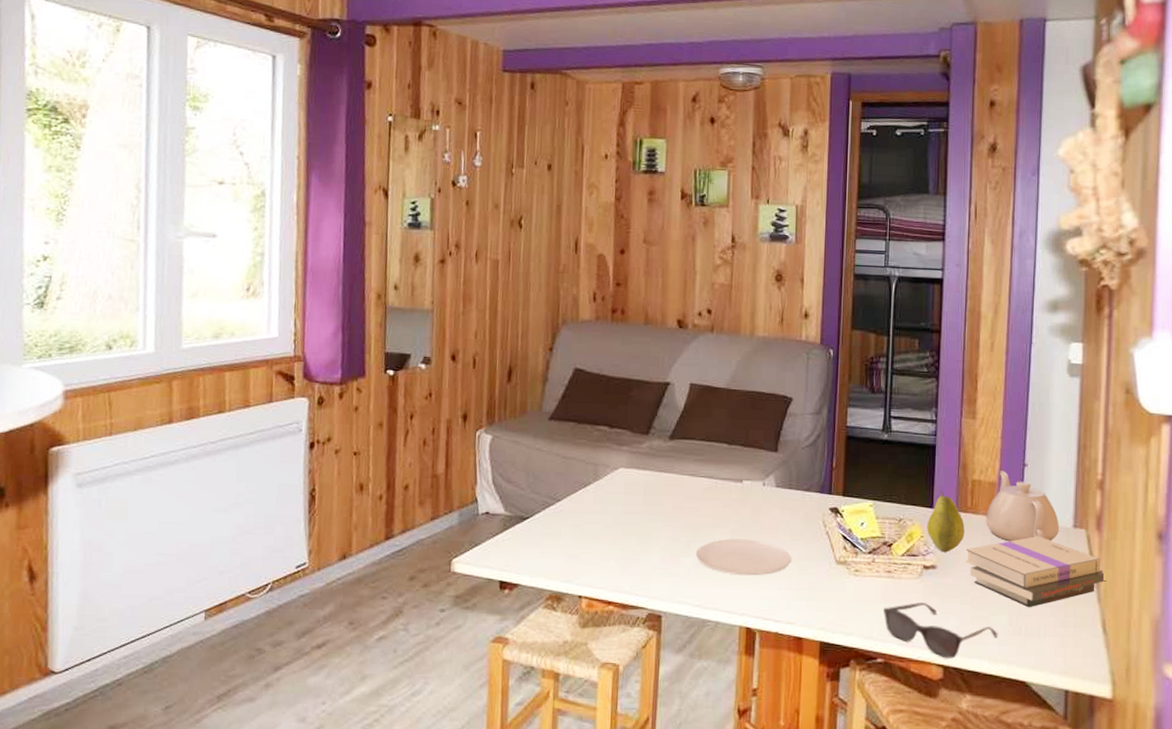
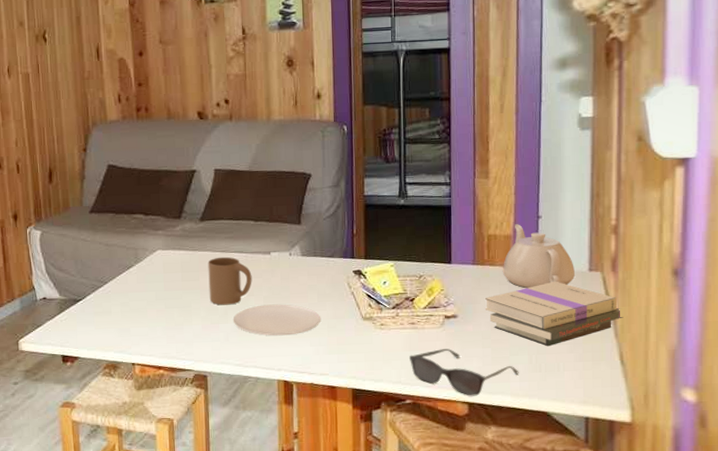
cup: none [672,481,721,536] -> present [208,256,252,305]
fruit: present [927,491,965,552] -> none [446,247,483,303]

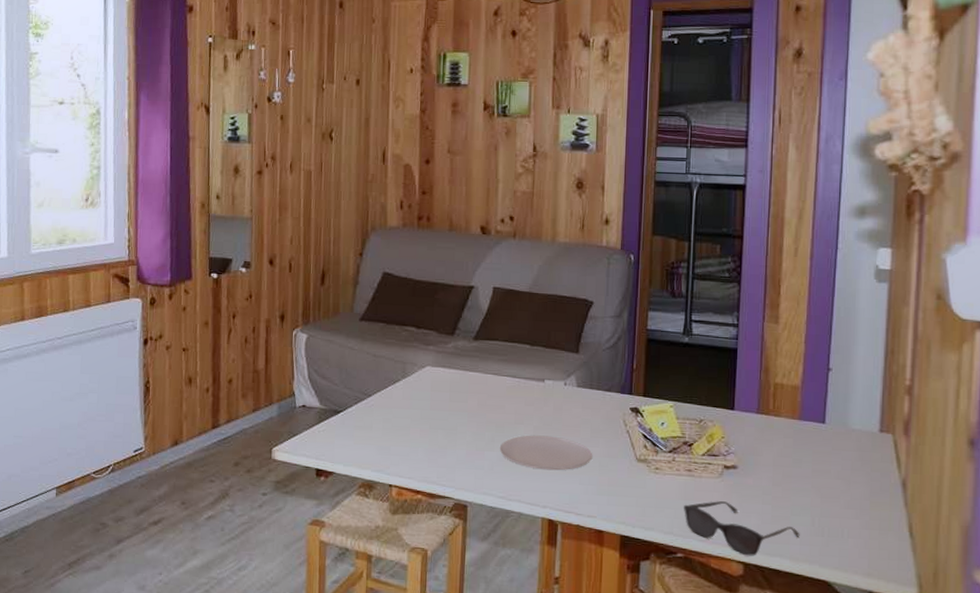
cup: present [208,256,252,305] -> none [476,379,524,432]
books: present [485,281,622,347] -> none [767,439,913,510]
teapot: present [502,224,575,289] -> none [787,375,864,445]

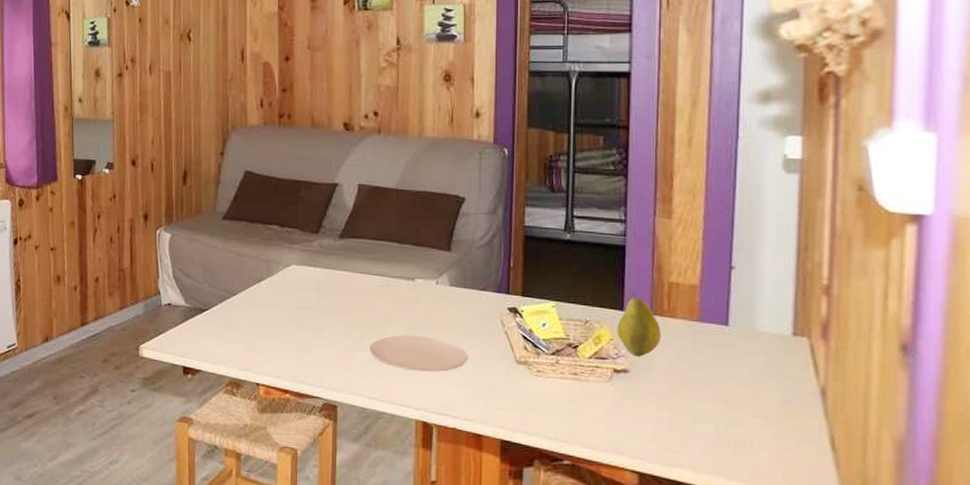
sunglasses: present [684,501,800,556] -> none [570,406,702,466]
fruit: none [728,393,767,453] -> present [617,293,661,357]

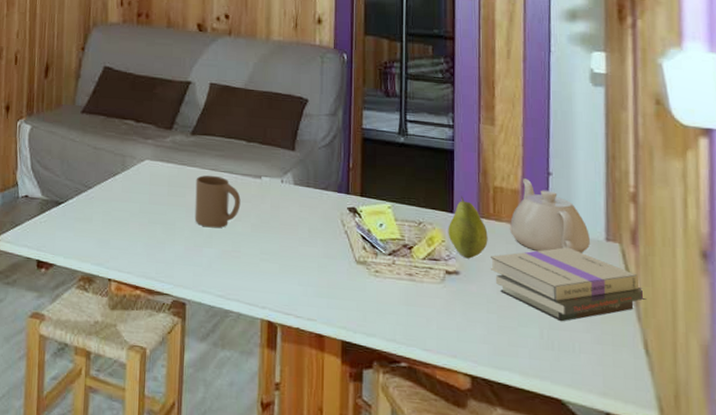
cup: none [344,278,393,332] -> present [194,175,241,228]
plate: present [369,335,469,372] -> none [217,232,312,271]
books: none [662,342,834,419] -> present [490,247,645,322]
teapot: none [685,273,775,349] -> present [509,178,590,253]

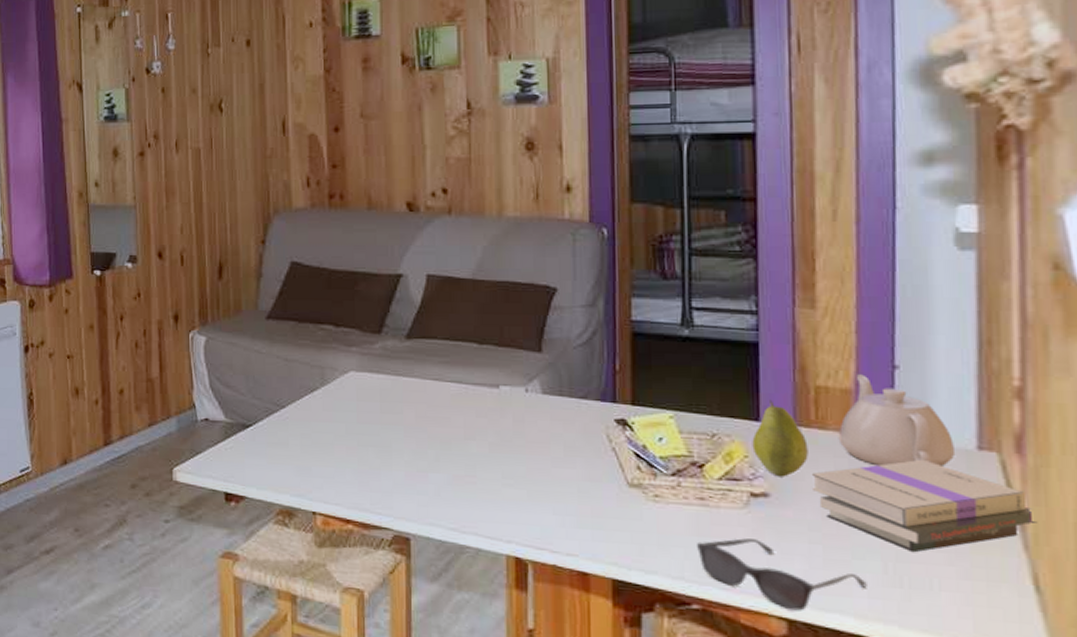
cup: present [194,175,241,228] -> none [415,386,474,450]
sunglasses: none [406,308,529,369] -> present [697,538,867,611]

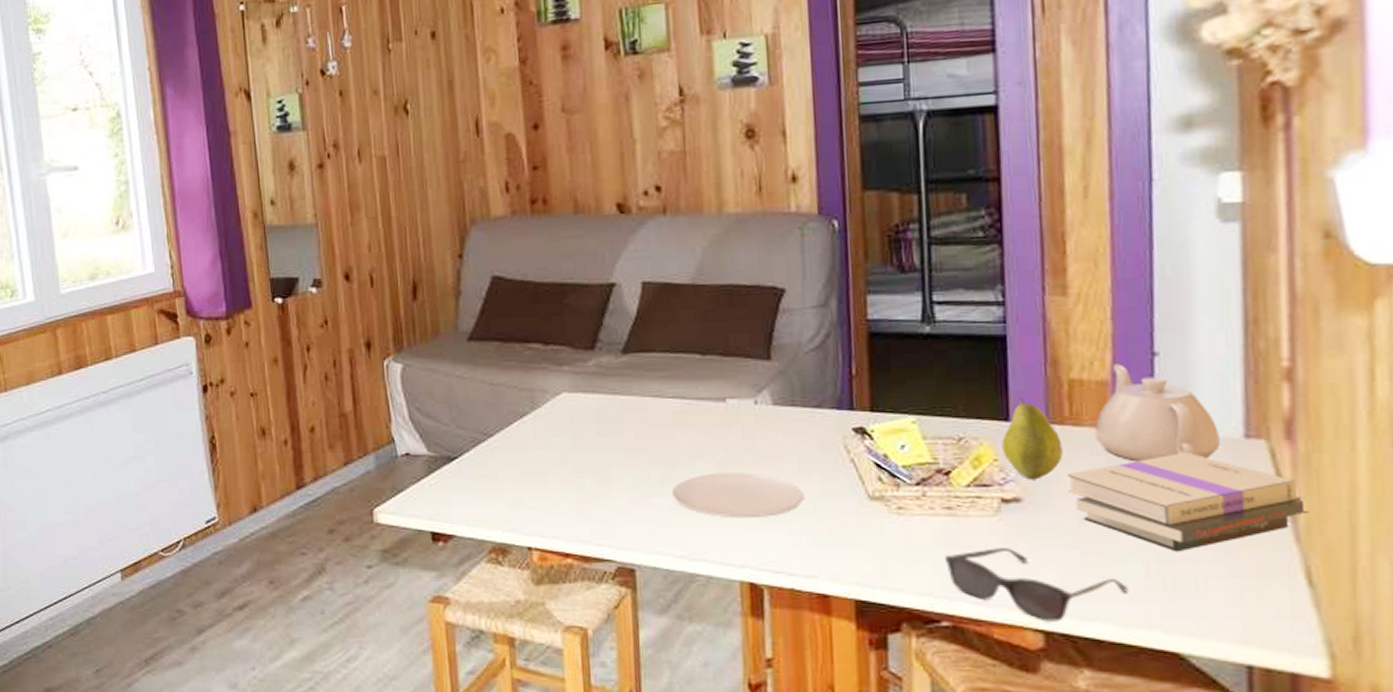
plate: none [446,453,569,498] -> present [671,472,805,518]

